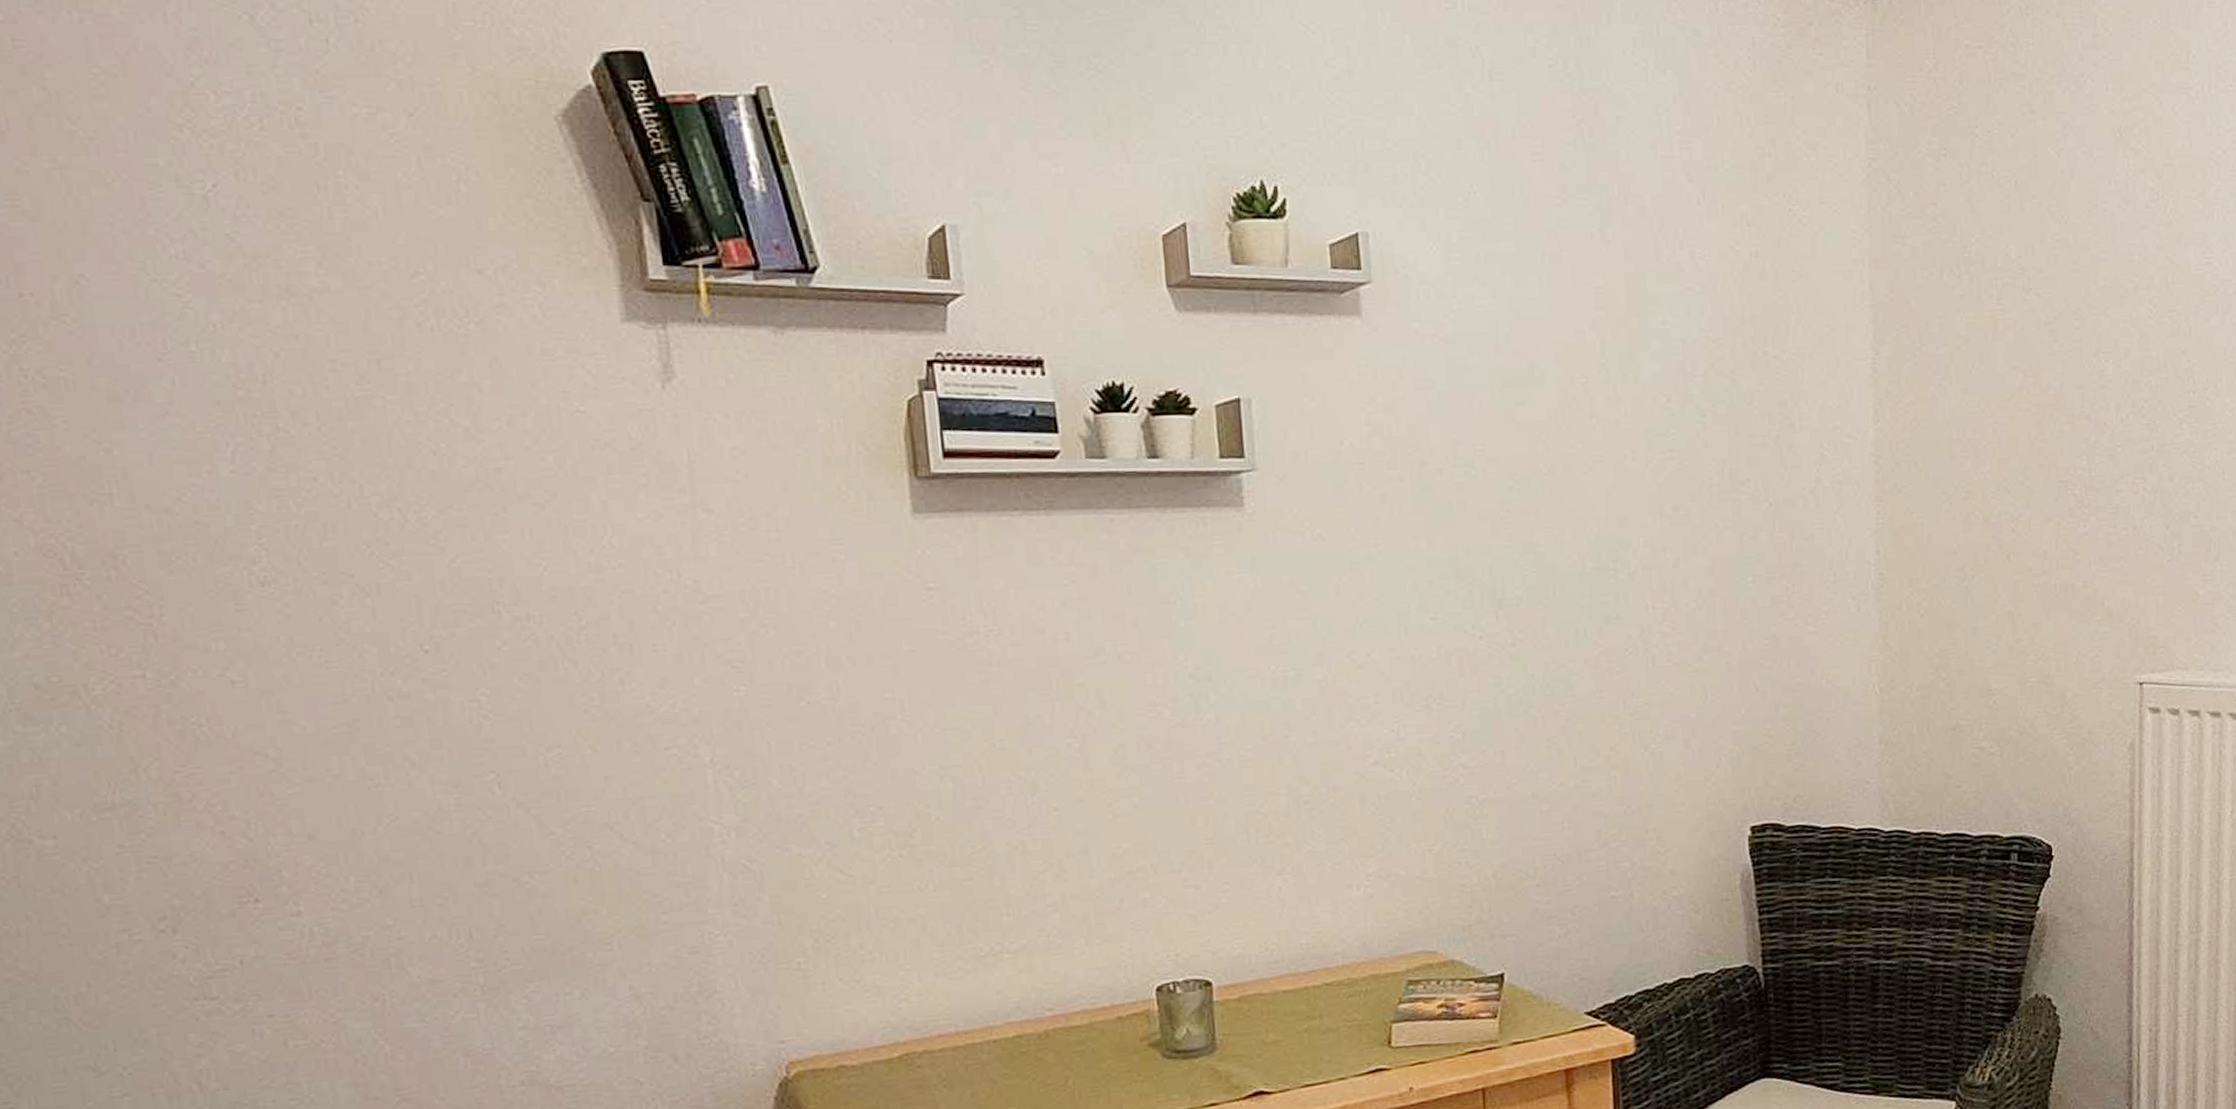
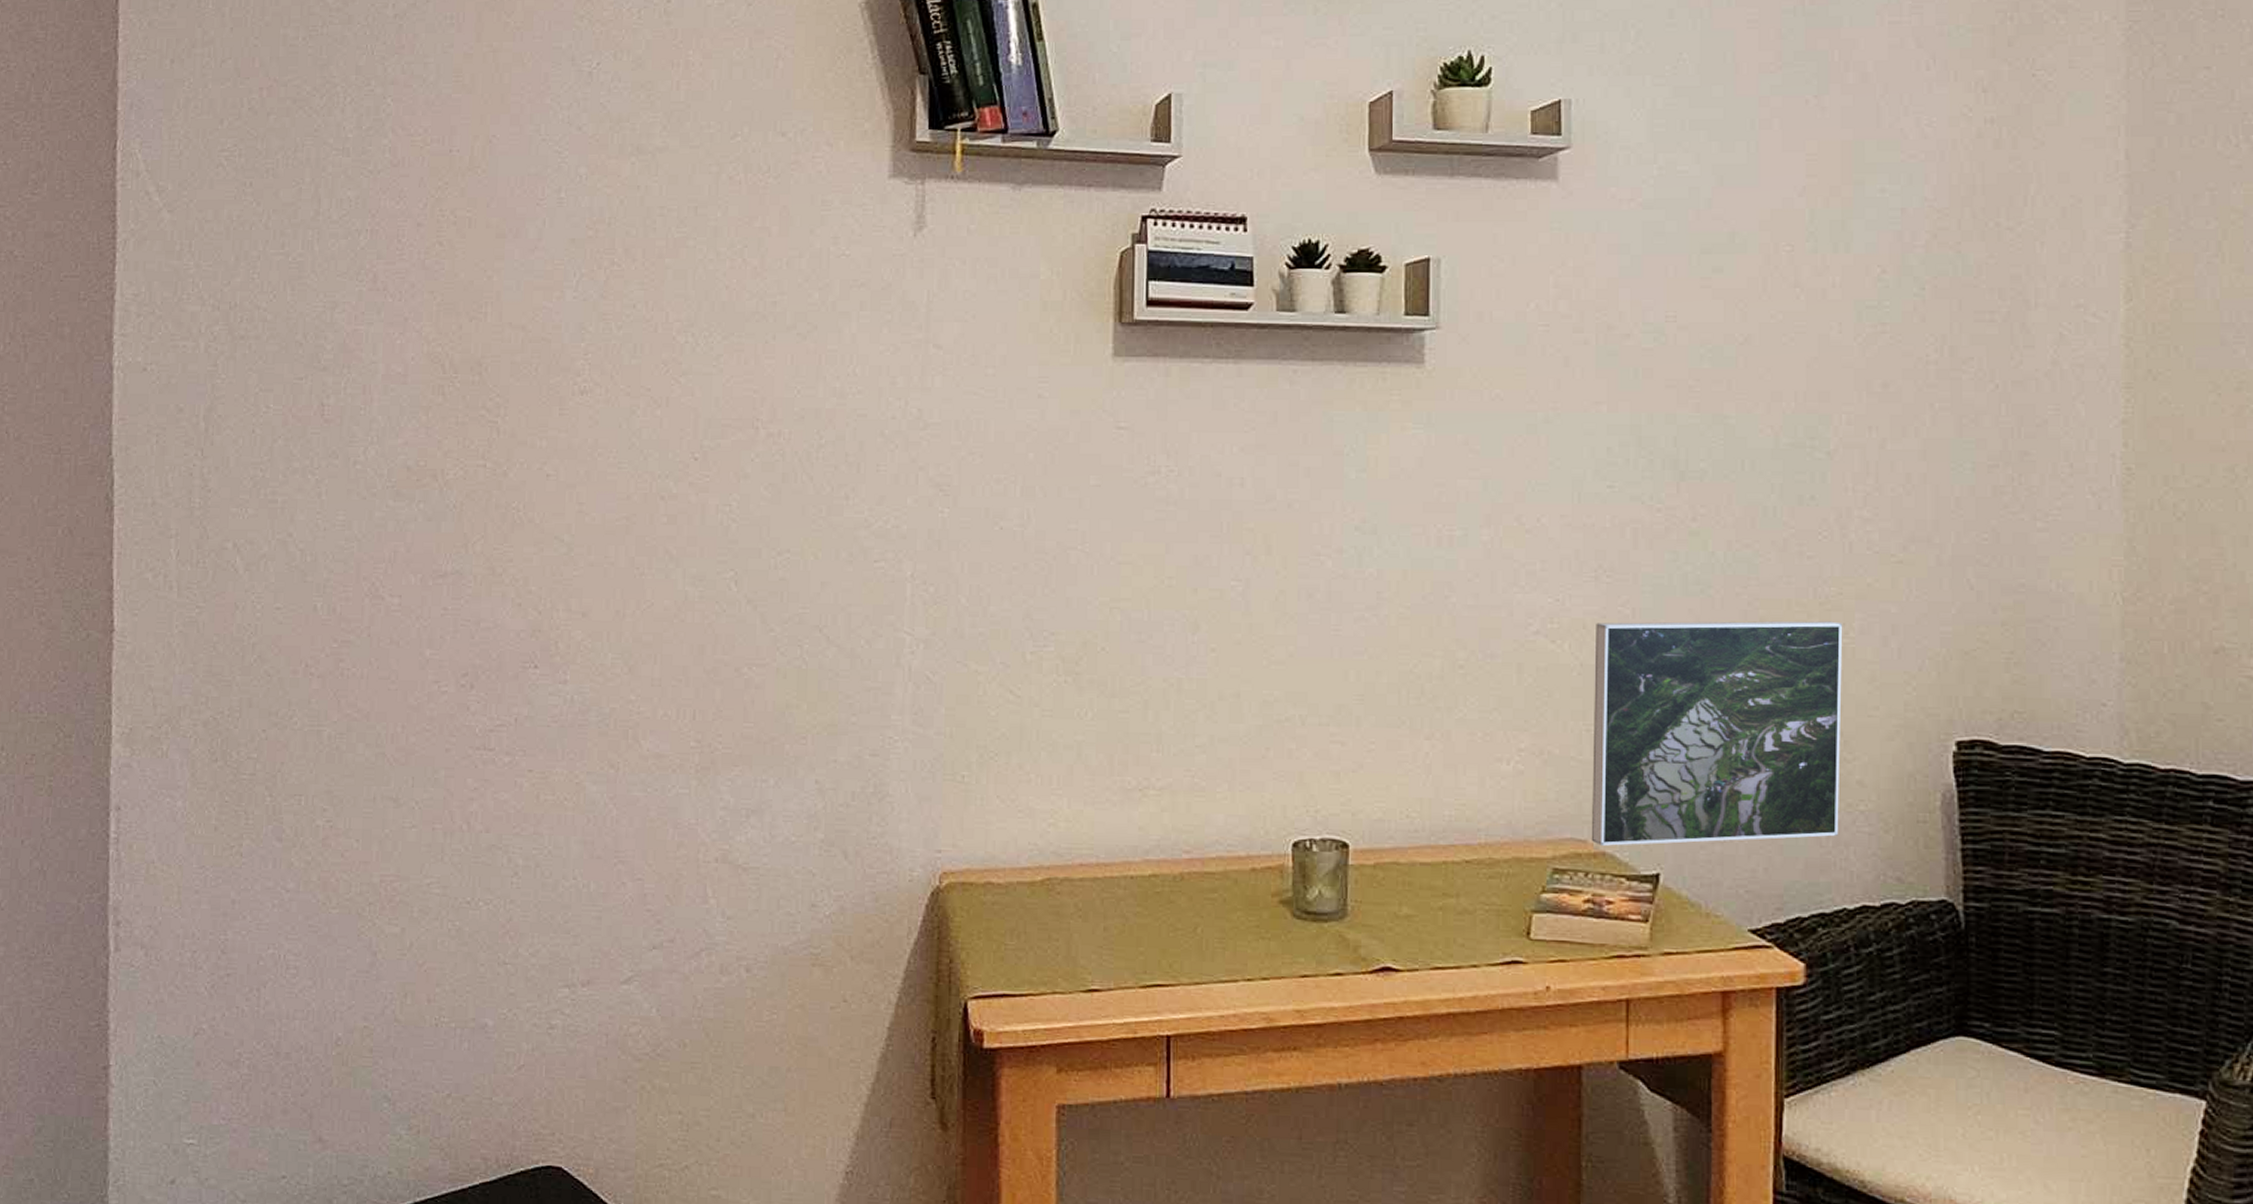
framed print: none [1430,729,1656,955] -> present [1592,621,1843,846]

